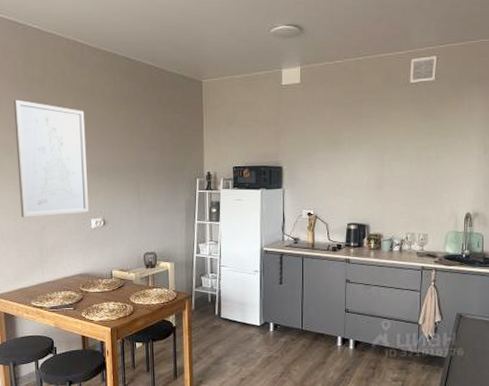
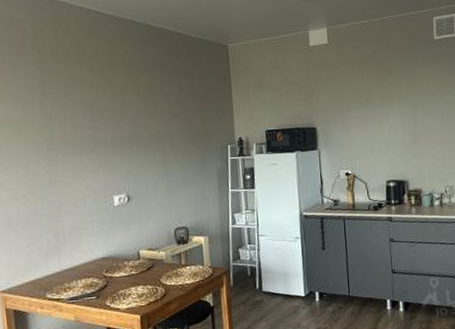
wall art: present [13,99,89,218] -> none [21,72,110,200]

